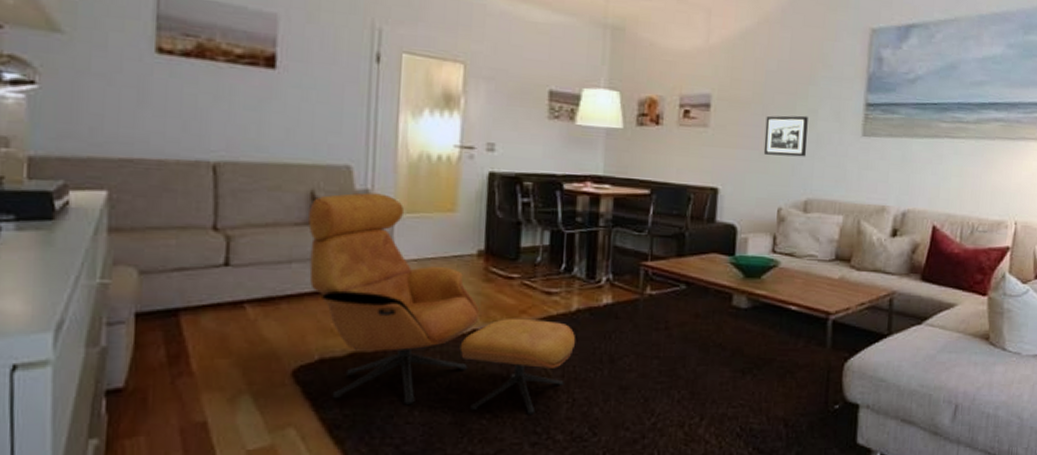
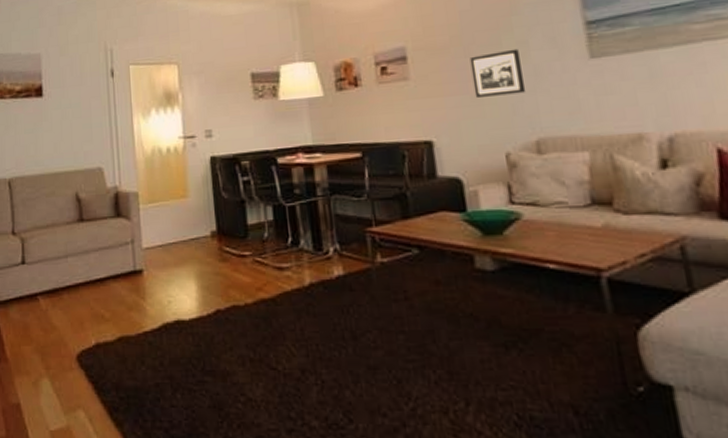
armchair: present [308,192,576,414] -> none [76,188,315,398]

